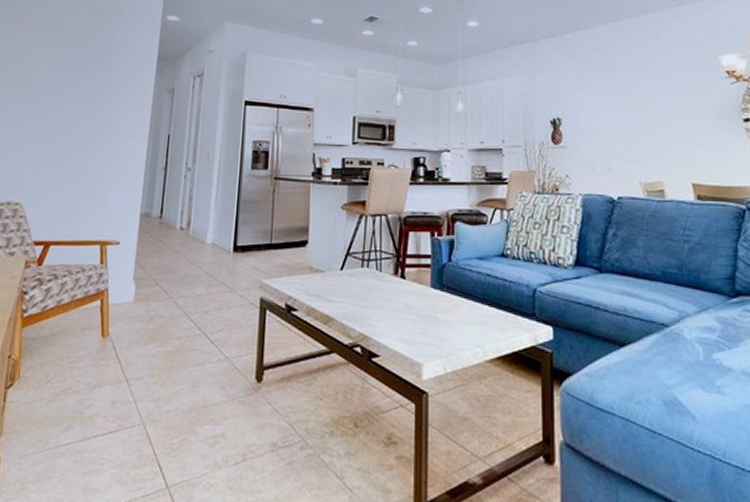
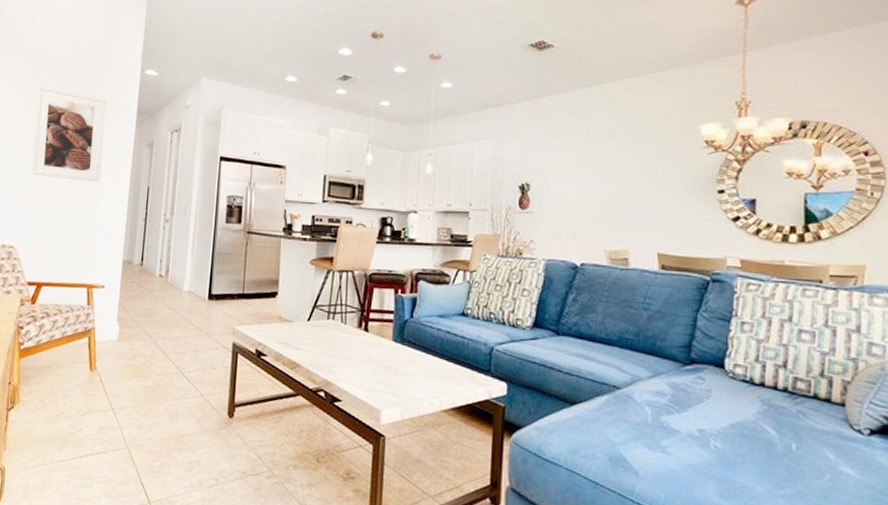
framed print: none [42,33,125,132] -> present [31,85,106,183]

